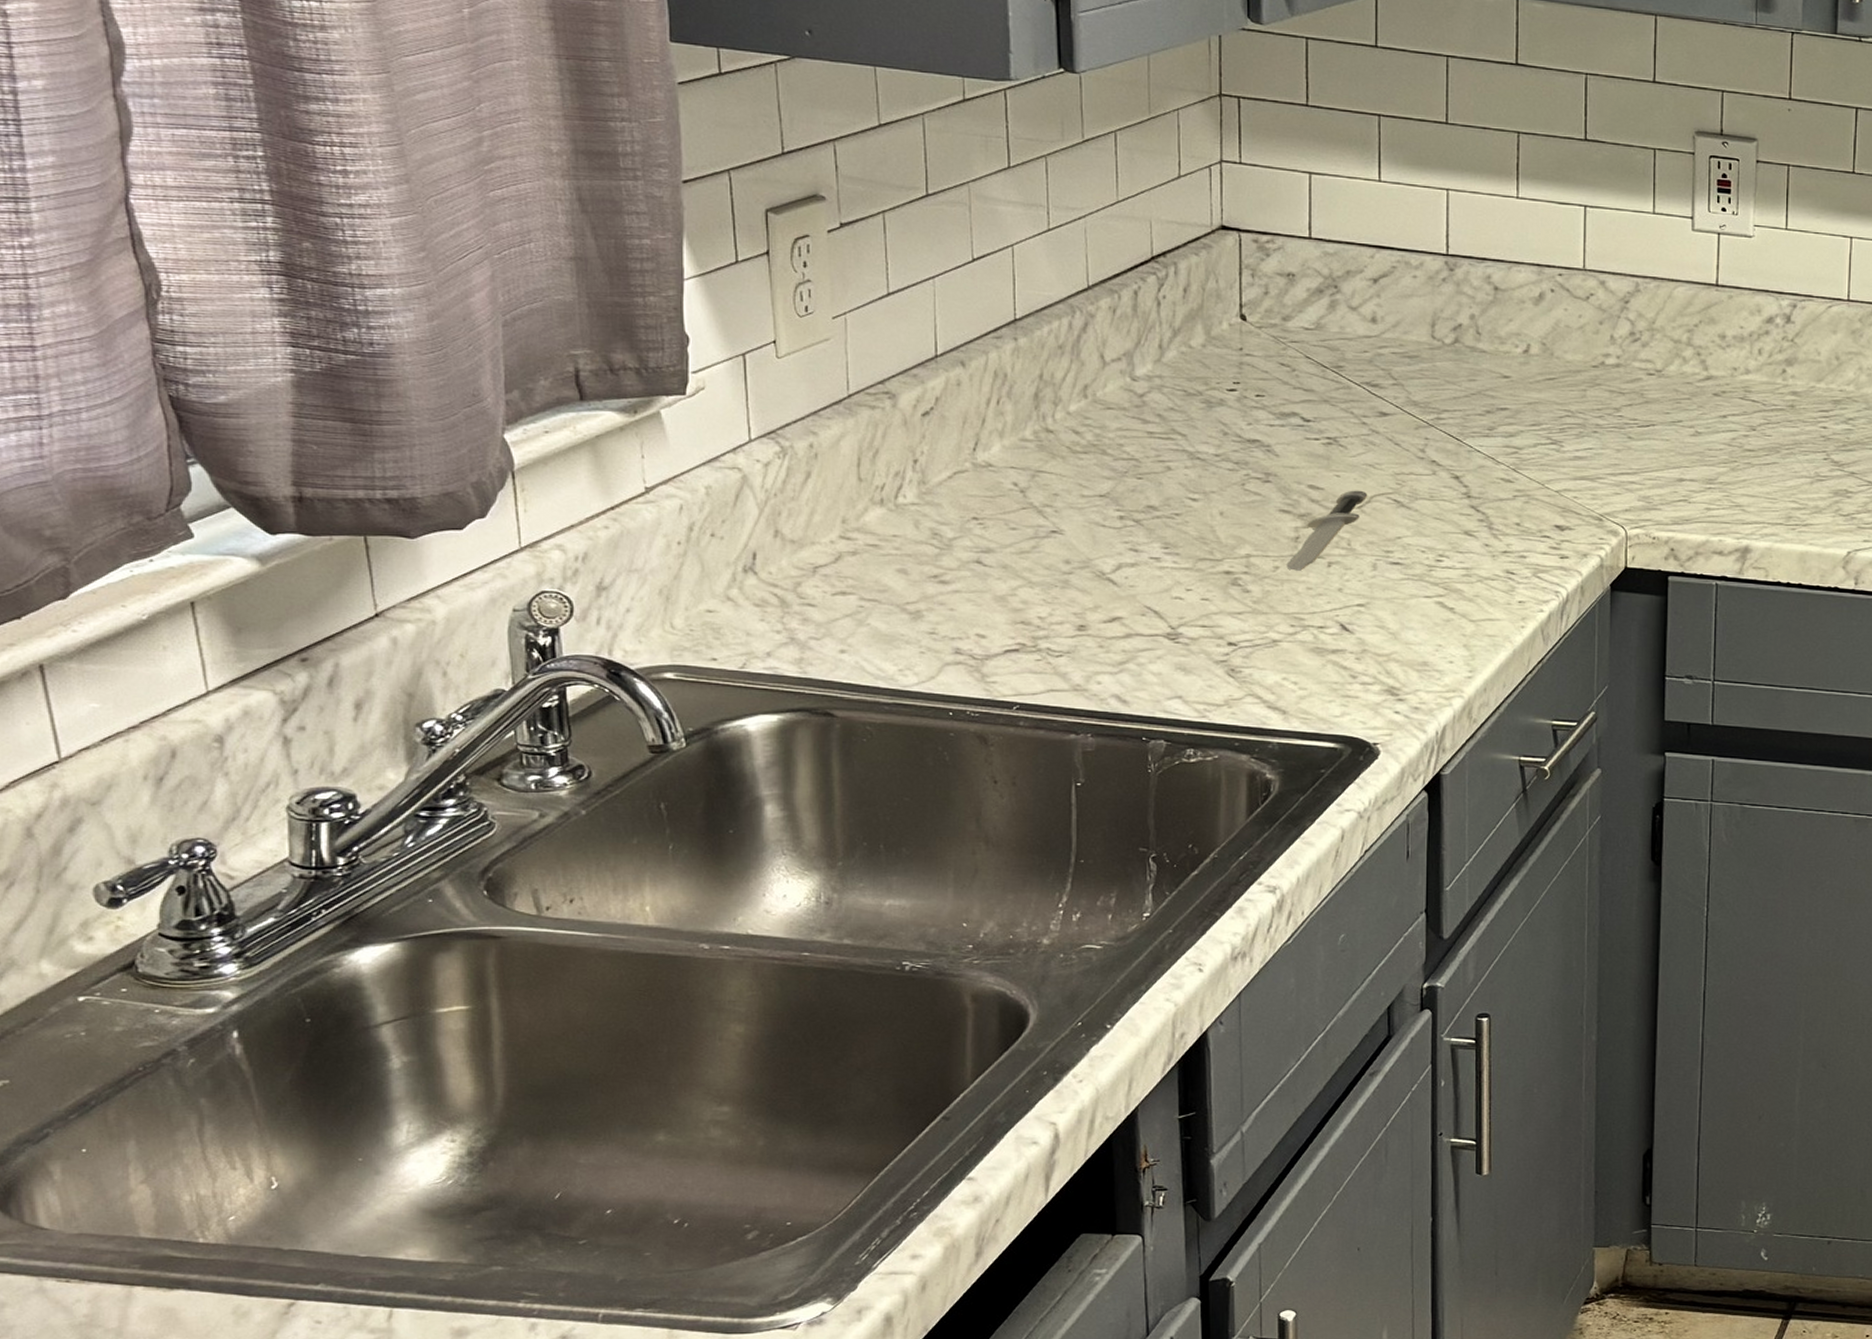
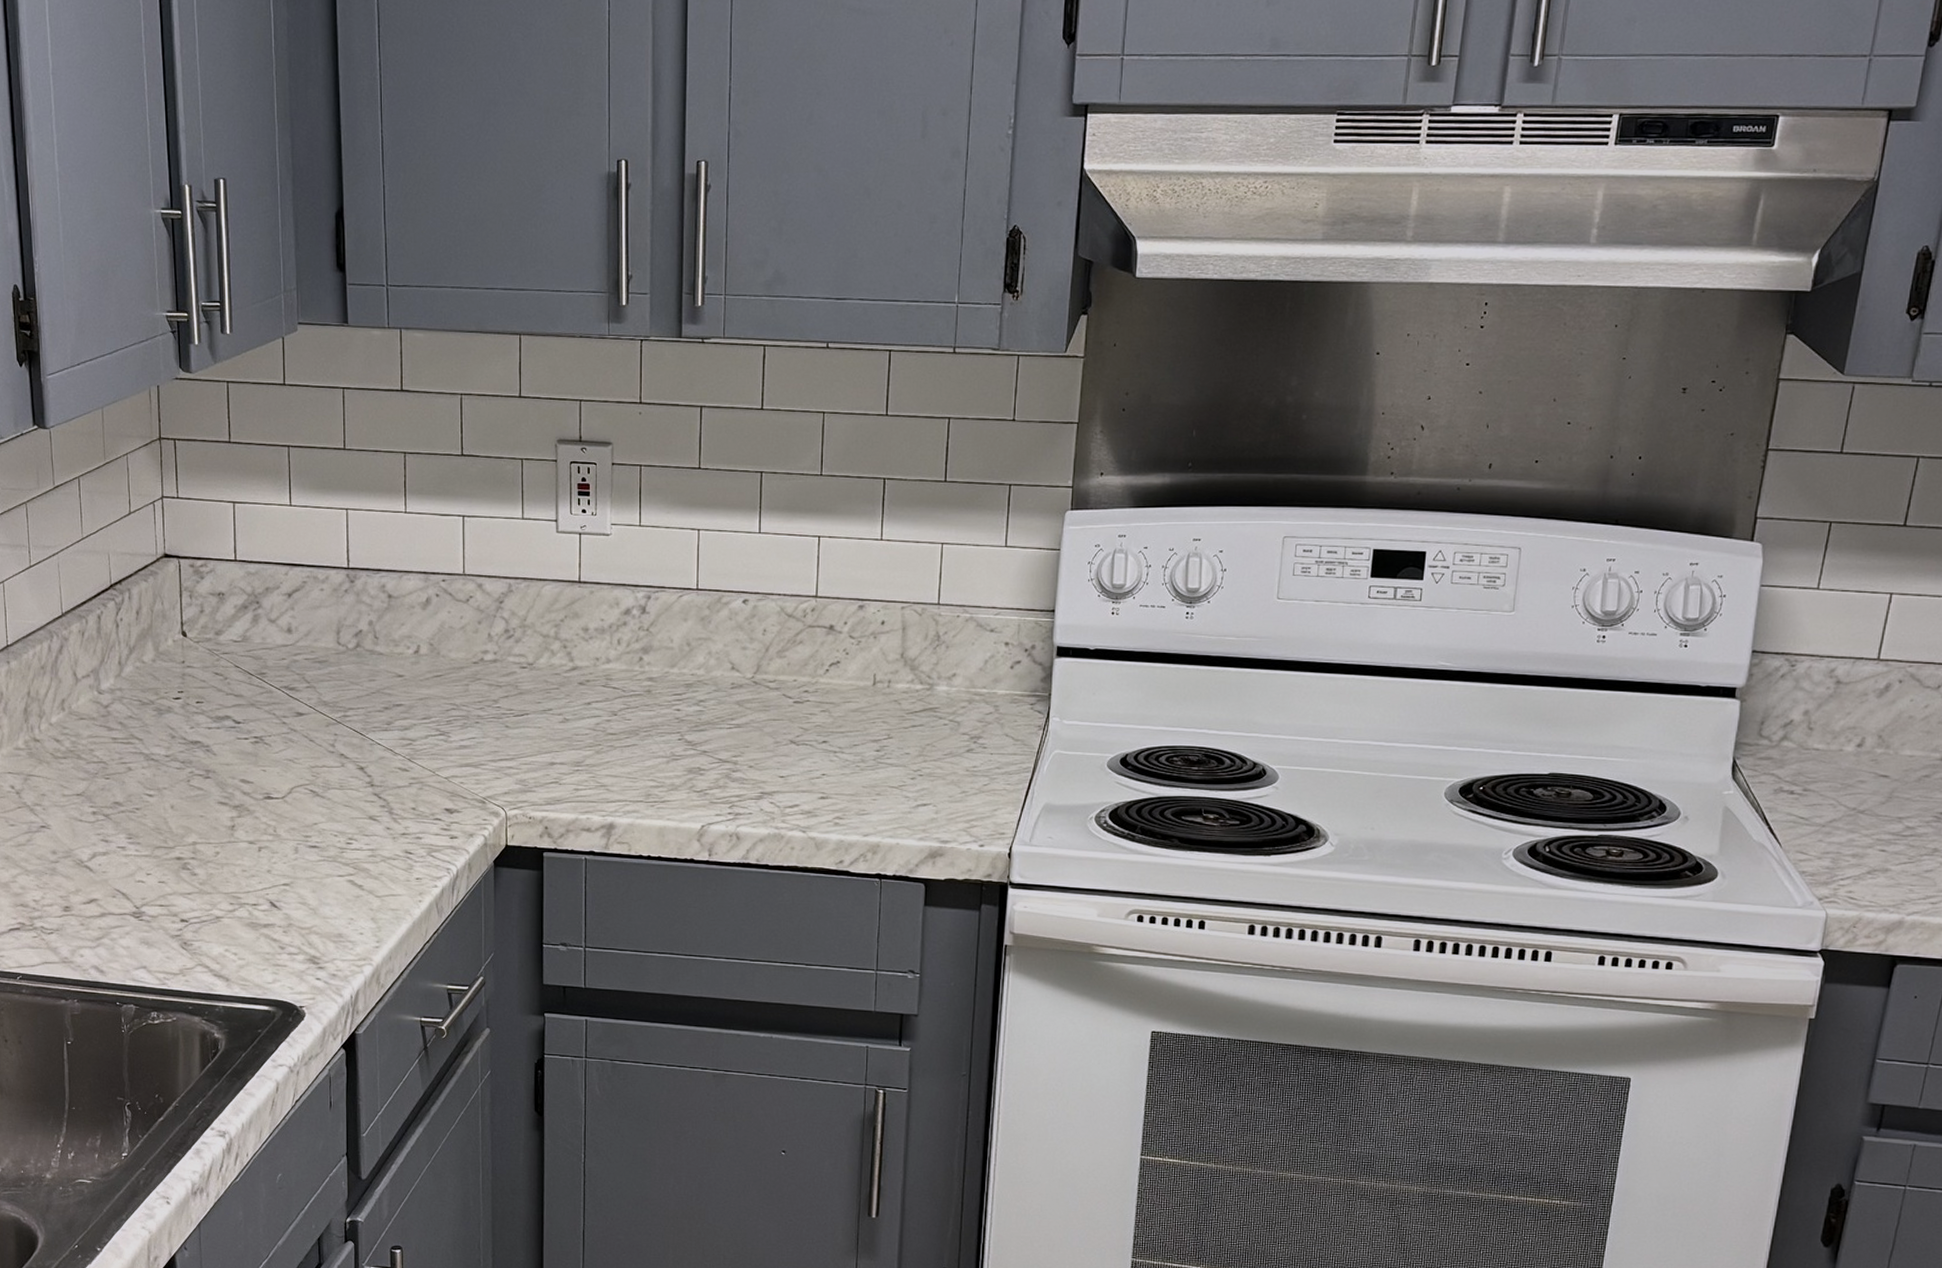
knife: present [1286,490,1368,571] -> none [225,782,289,855]

